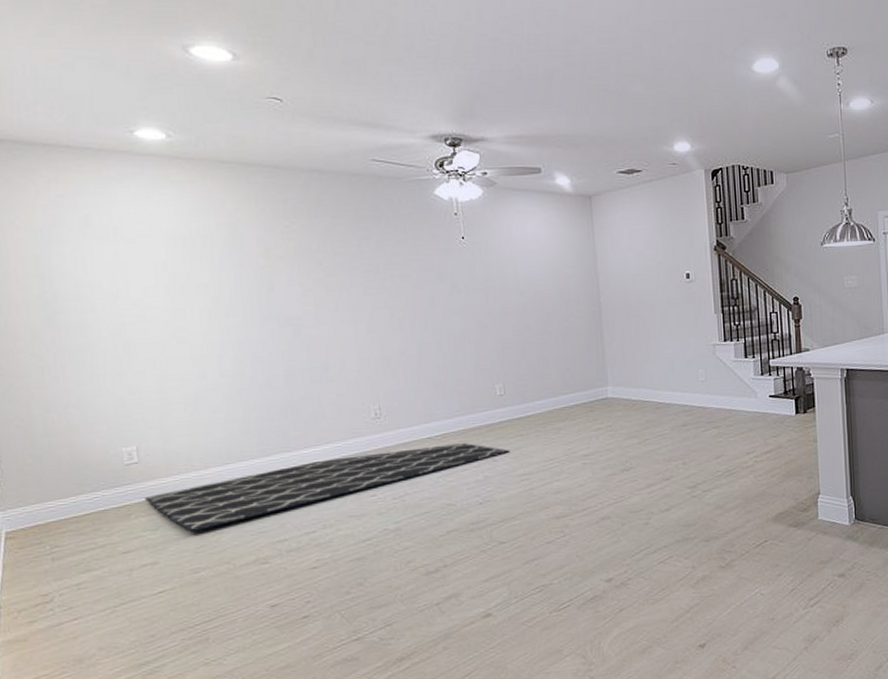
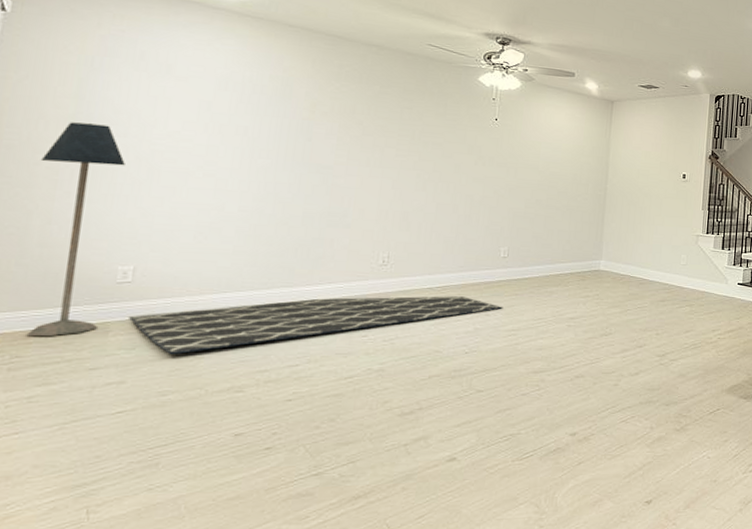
floor lamp: none [22,301,119,525] -> present [26,122,125,336]

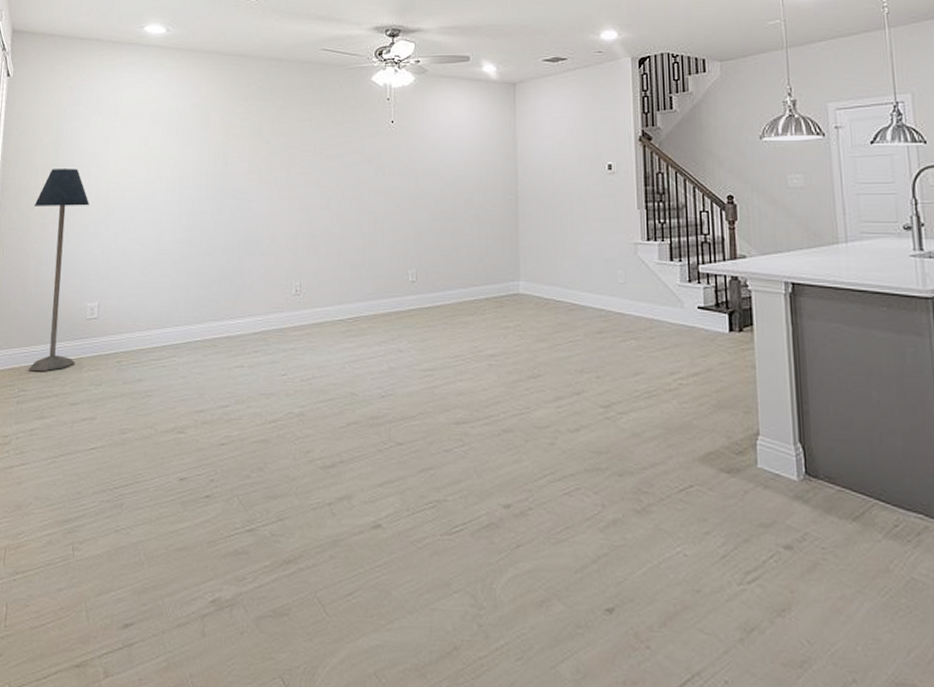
rug: present [127,296,503,355] -> none [95,329,416,392]

